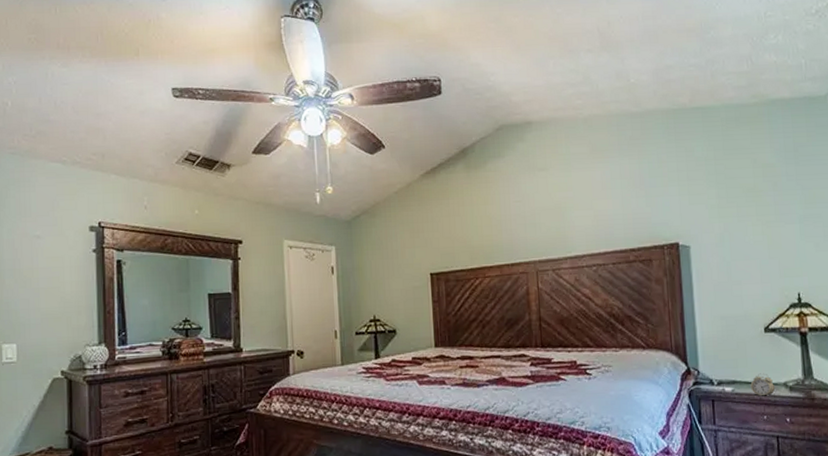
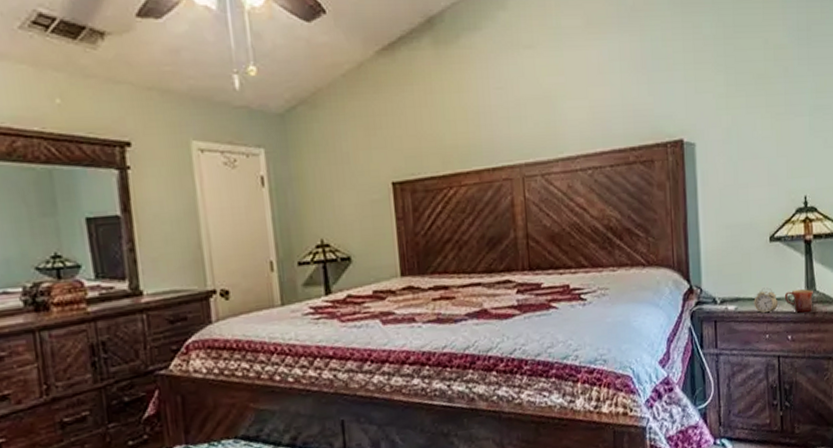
mug: none [781,376,812,399] -> present [784,289,814,314]

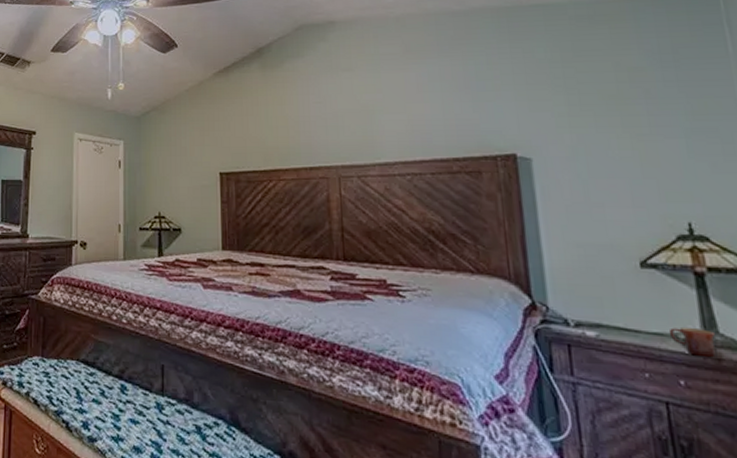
alarm clock: present [754,287,779,314] -> none [622,318,661,350]

